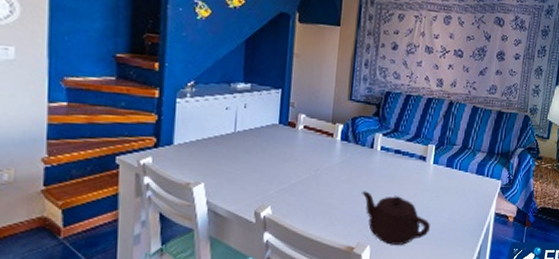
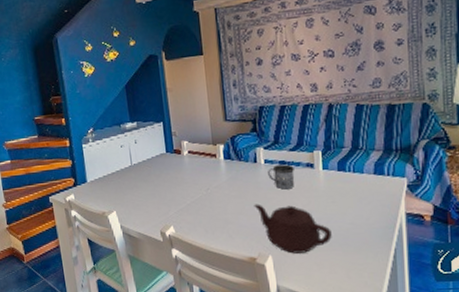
mug: none [382,154,408,179] -> present [268,164,295,190]

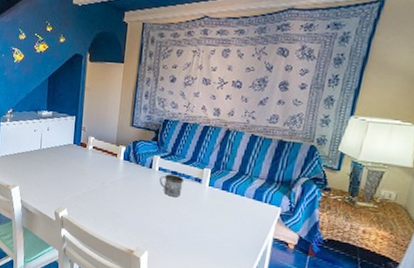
teapot: present [254,204,332,254] -> none [141,204,205,255]

